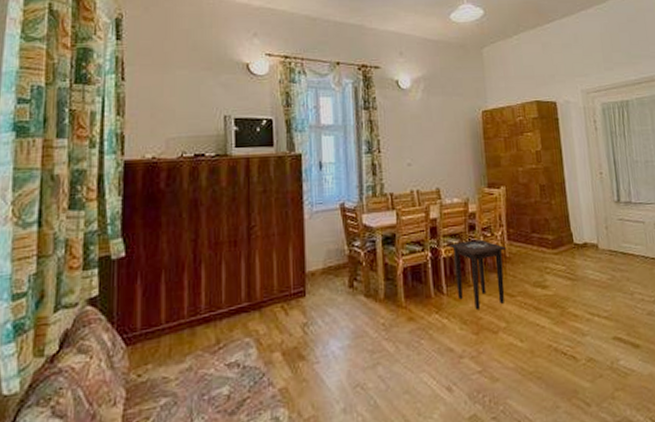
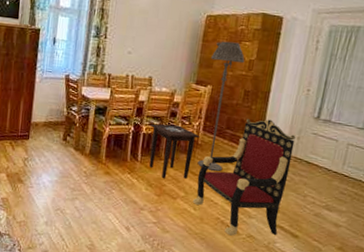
floor lamp: none [496,135,540,288] -> present [197,41,245,172]
armchair: none [515,212,617,365] -> present [192,119,296,236]

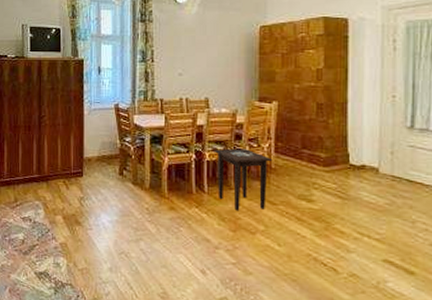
armchair: present [192,119,296,236] -> none [275,134,388,275]
floor lamp: present [197,41,245,172] -> none [271,51,312,199]

